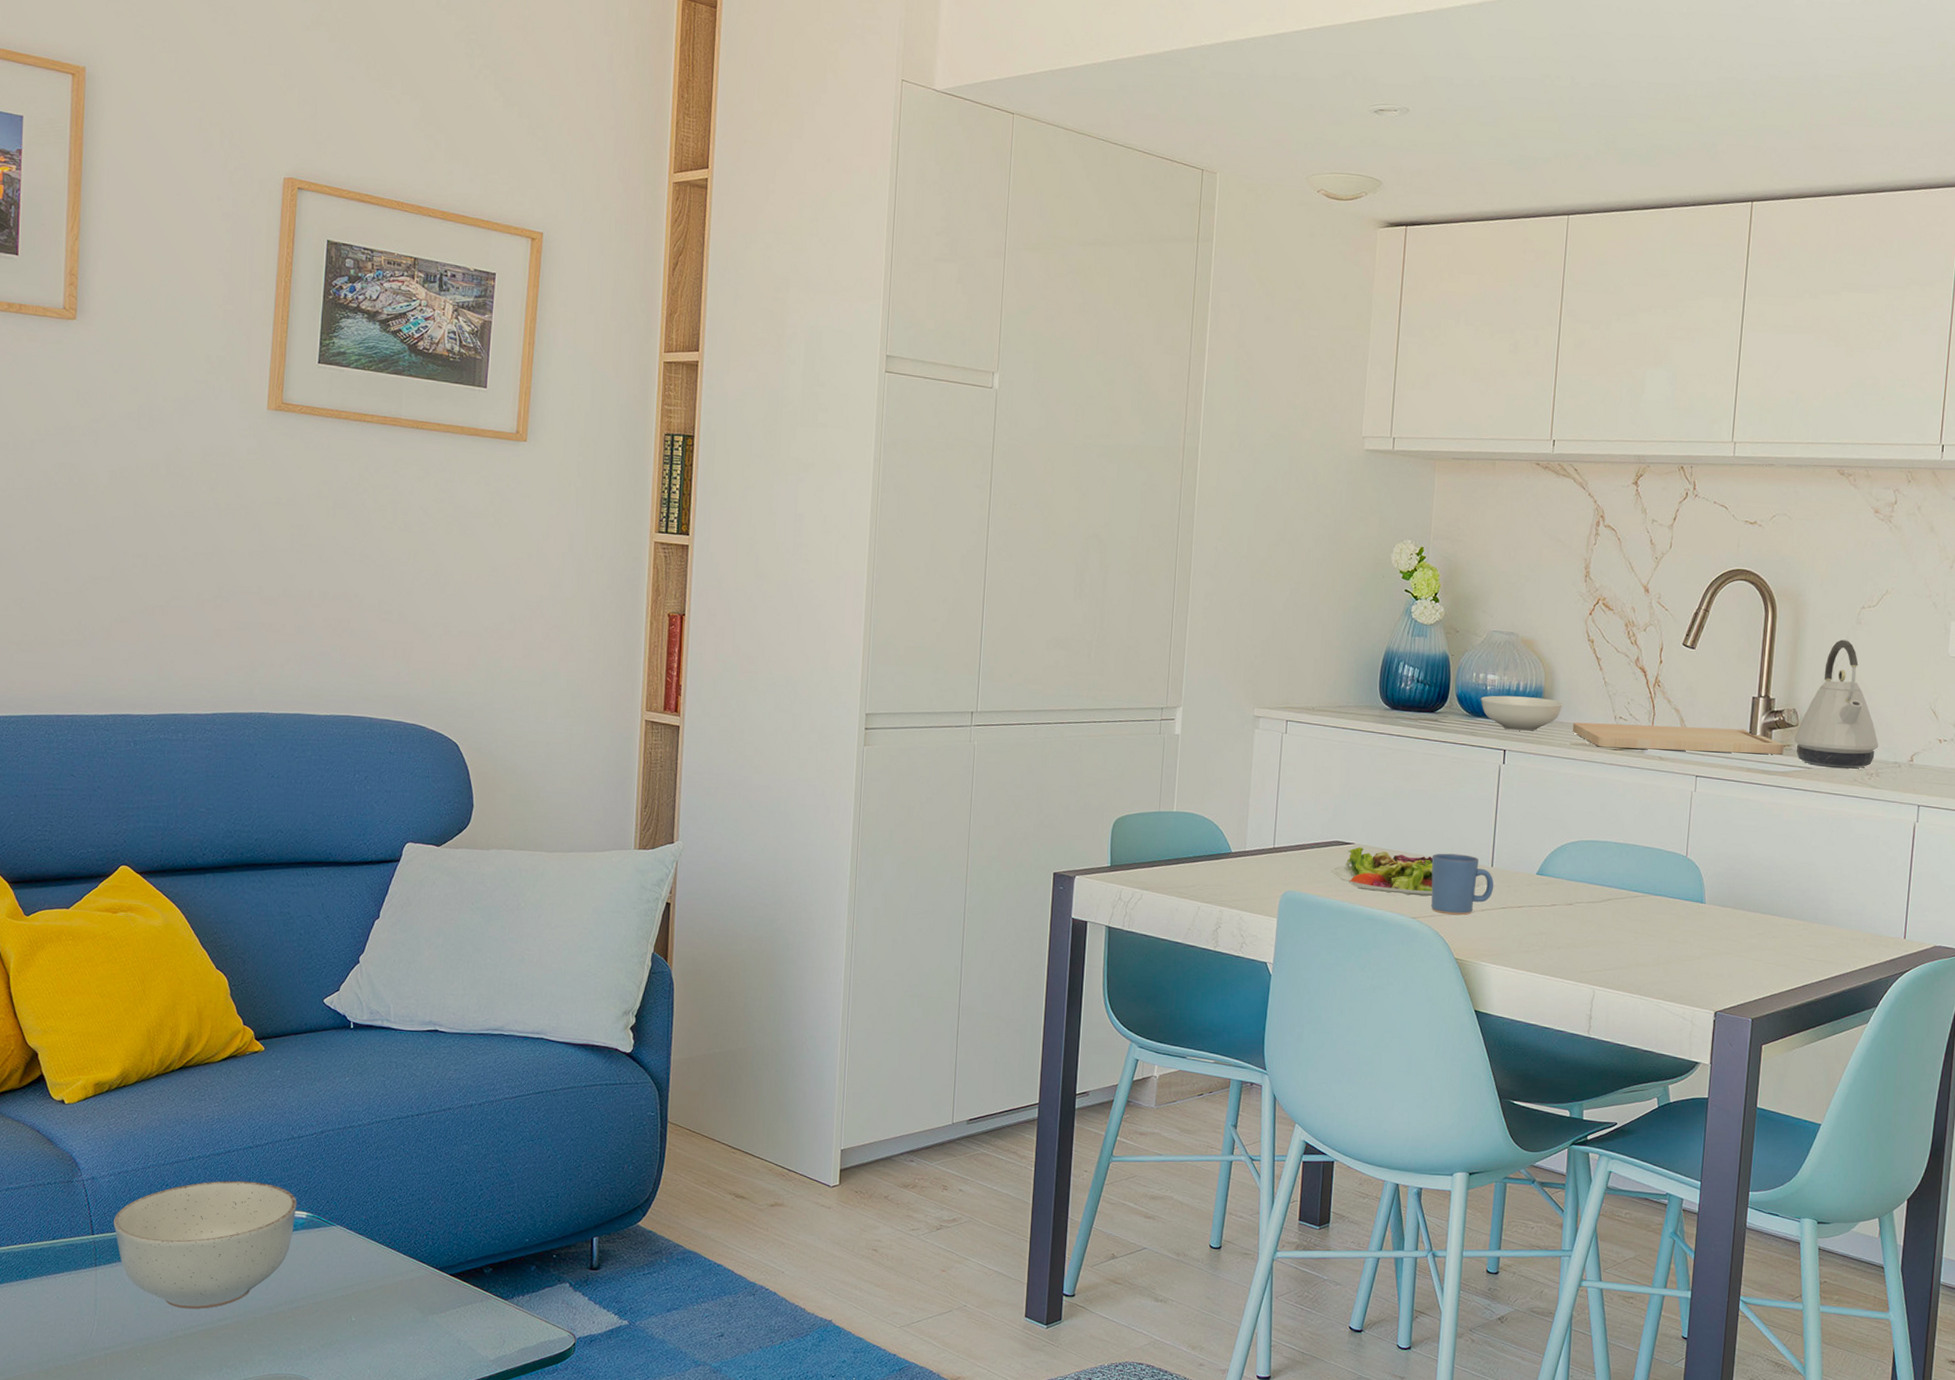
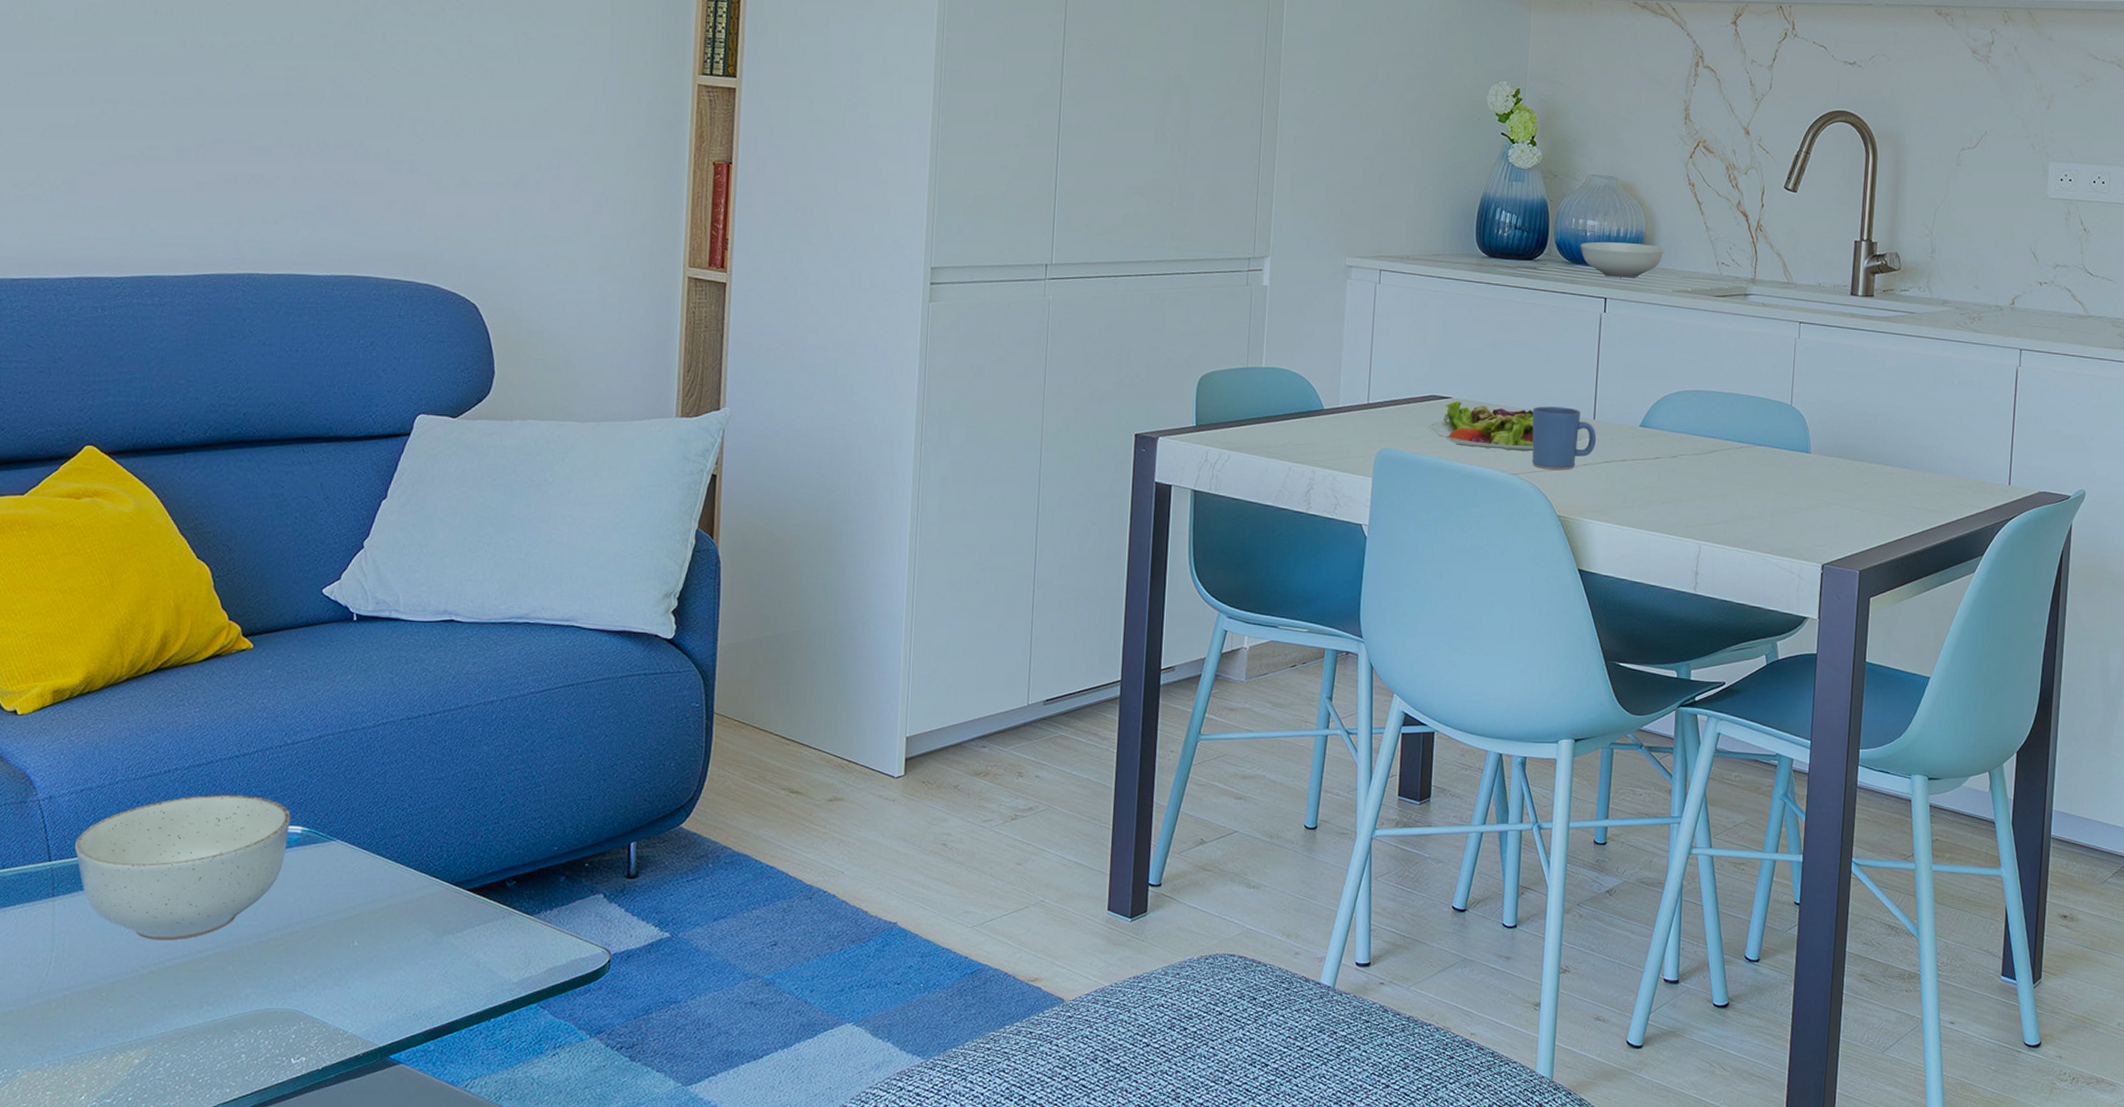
cutting board: present [1572,722,1784,755] -> none [1674,268,1887,300]
kettle: present [1794,639,1878,769] -> none [1897,181,1980,313]

